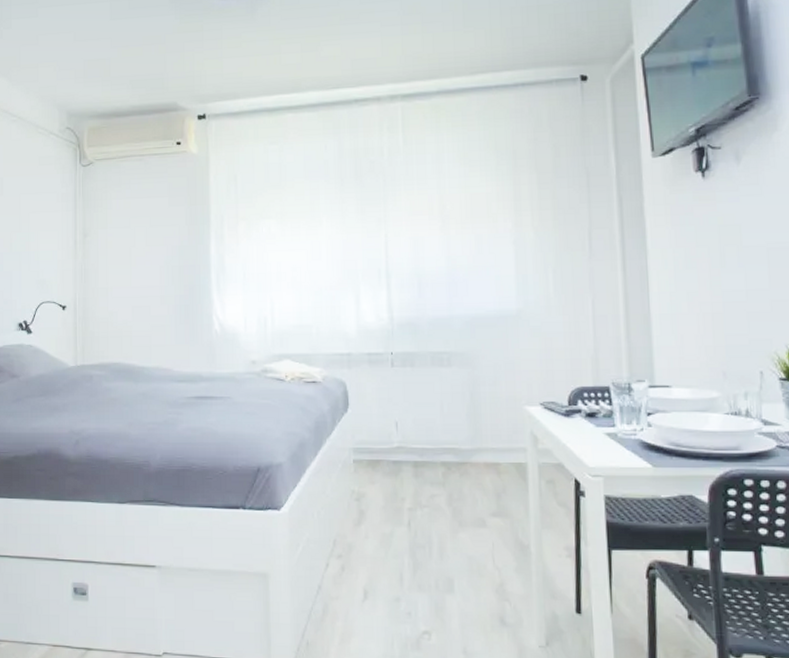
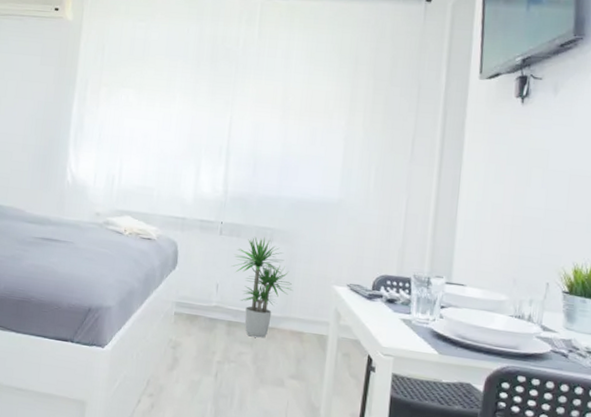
potted plant: none [409,363,480,476] -> present [231,236,292,338]

